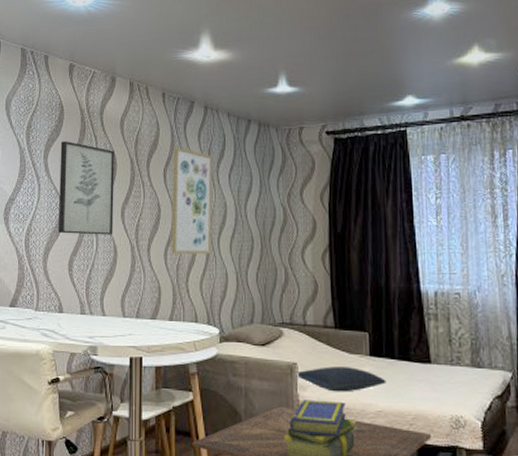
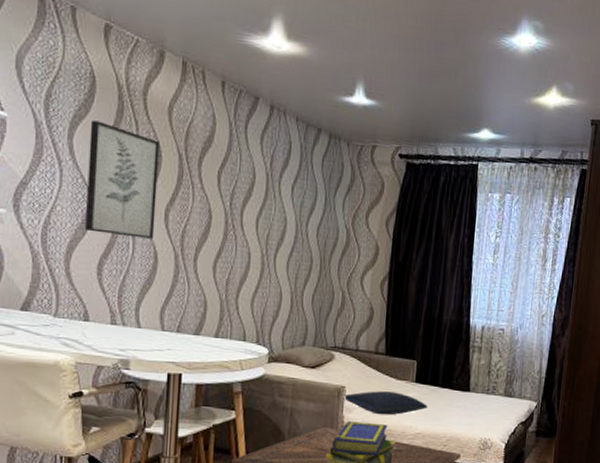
wall art: present [171,147,213,254] -> none [221,147,276,271]

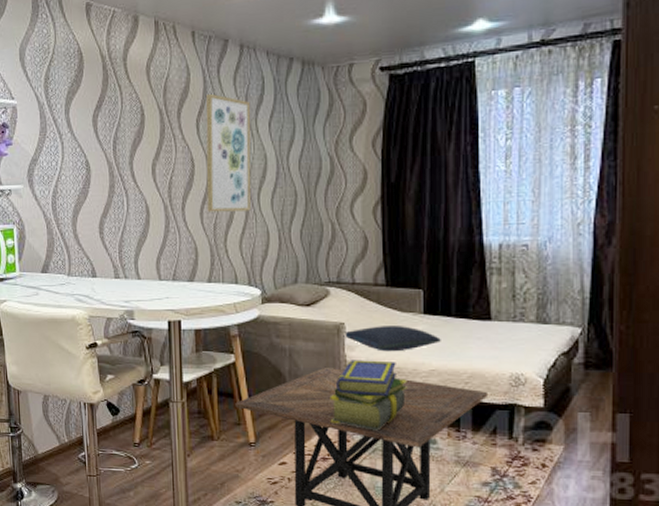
wall art: present [85,120,159,239] -> none [82,92,145,195]
wall art: none [221,147,276,271] -> present [205,93,251,212]

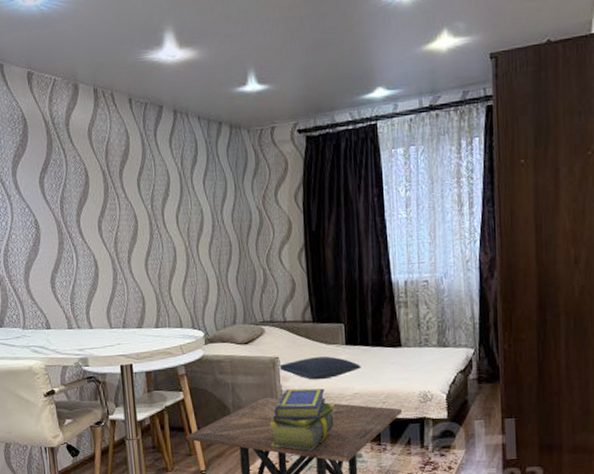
wall art: present [205,93,251,212] -> none [145,155,191,264]

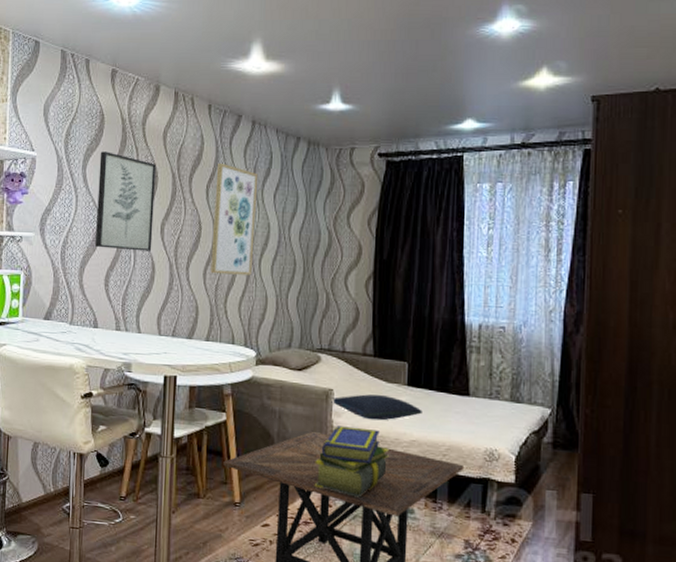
wall art: none [28,156,93,252] -> present [95,151,156,251]
wall art: none [145,155,191,264] -> present [210,162,258,275]

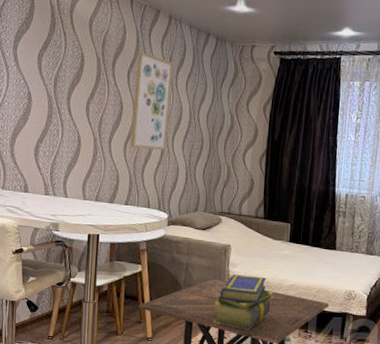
wall art: present [95,151,156,251] -> none [26,34,82,126]
pillow: present [331,394,422,421] -> none [229,249,300,270]

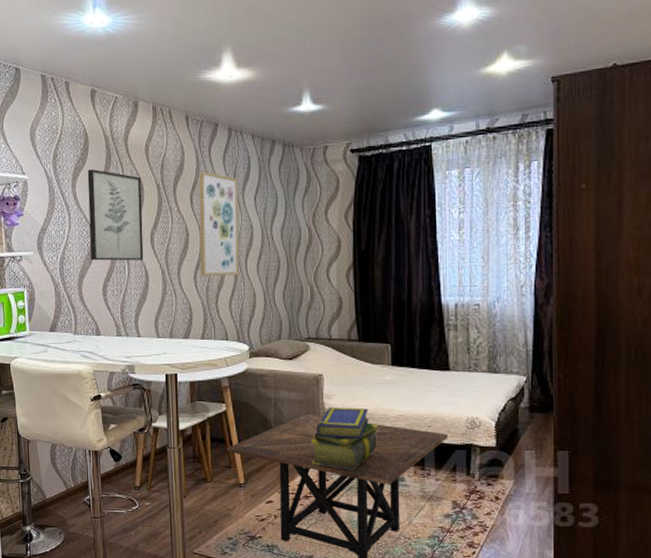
wall art: none [26,34,82,126] -> present [87,169,144,261]

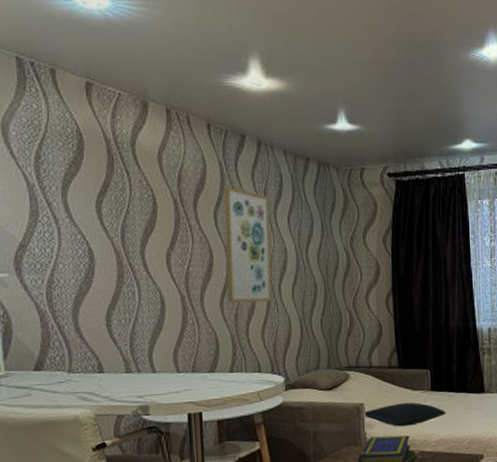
wall art: present [87,169,144,261] -> none [82,176,159,285]
pillow: none [322,376,407,400] -> present [363,402,446,427]

